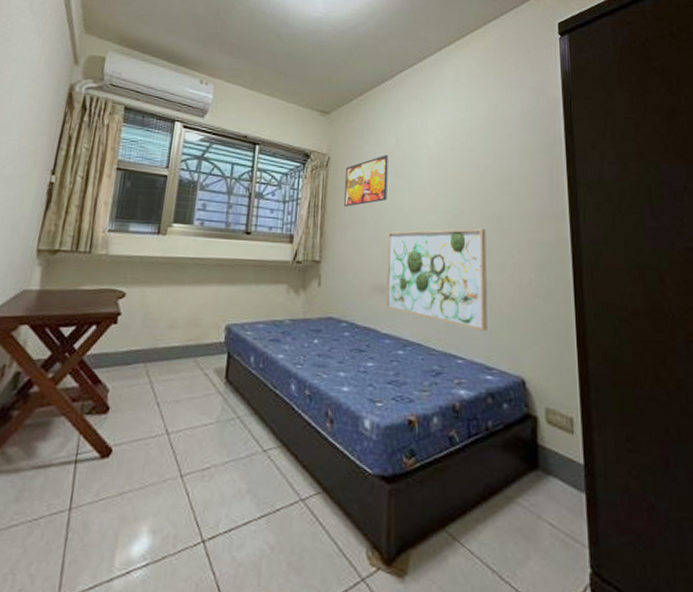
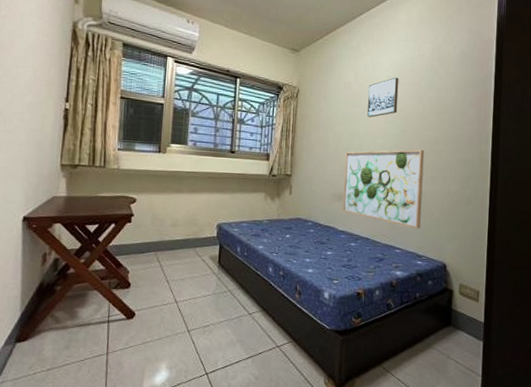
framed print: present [343,155,389,207] -> none [310,88,348,131]
wall art: none [412,141,450,190] -> present [366,77,399,118]

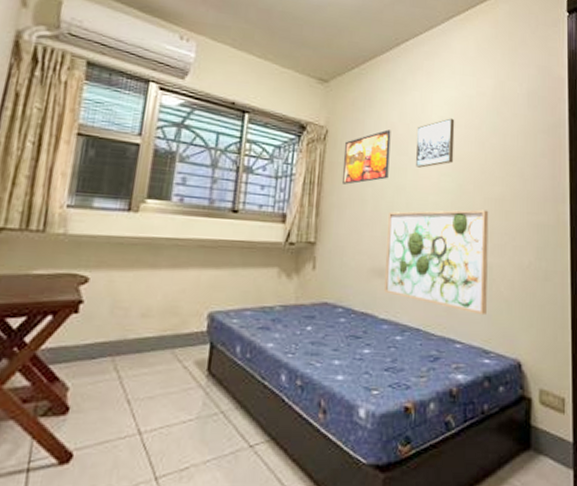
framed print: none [310,88,348,131] -> present [341,129,391,185]

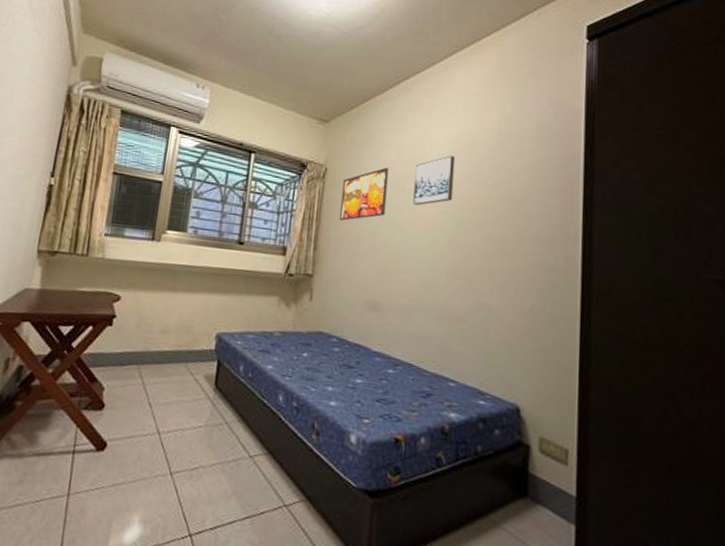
wall art: present [384,209,489,316] -> none [378,248,489,356]

